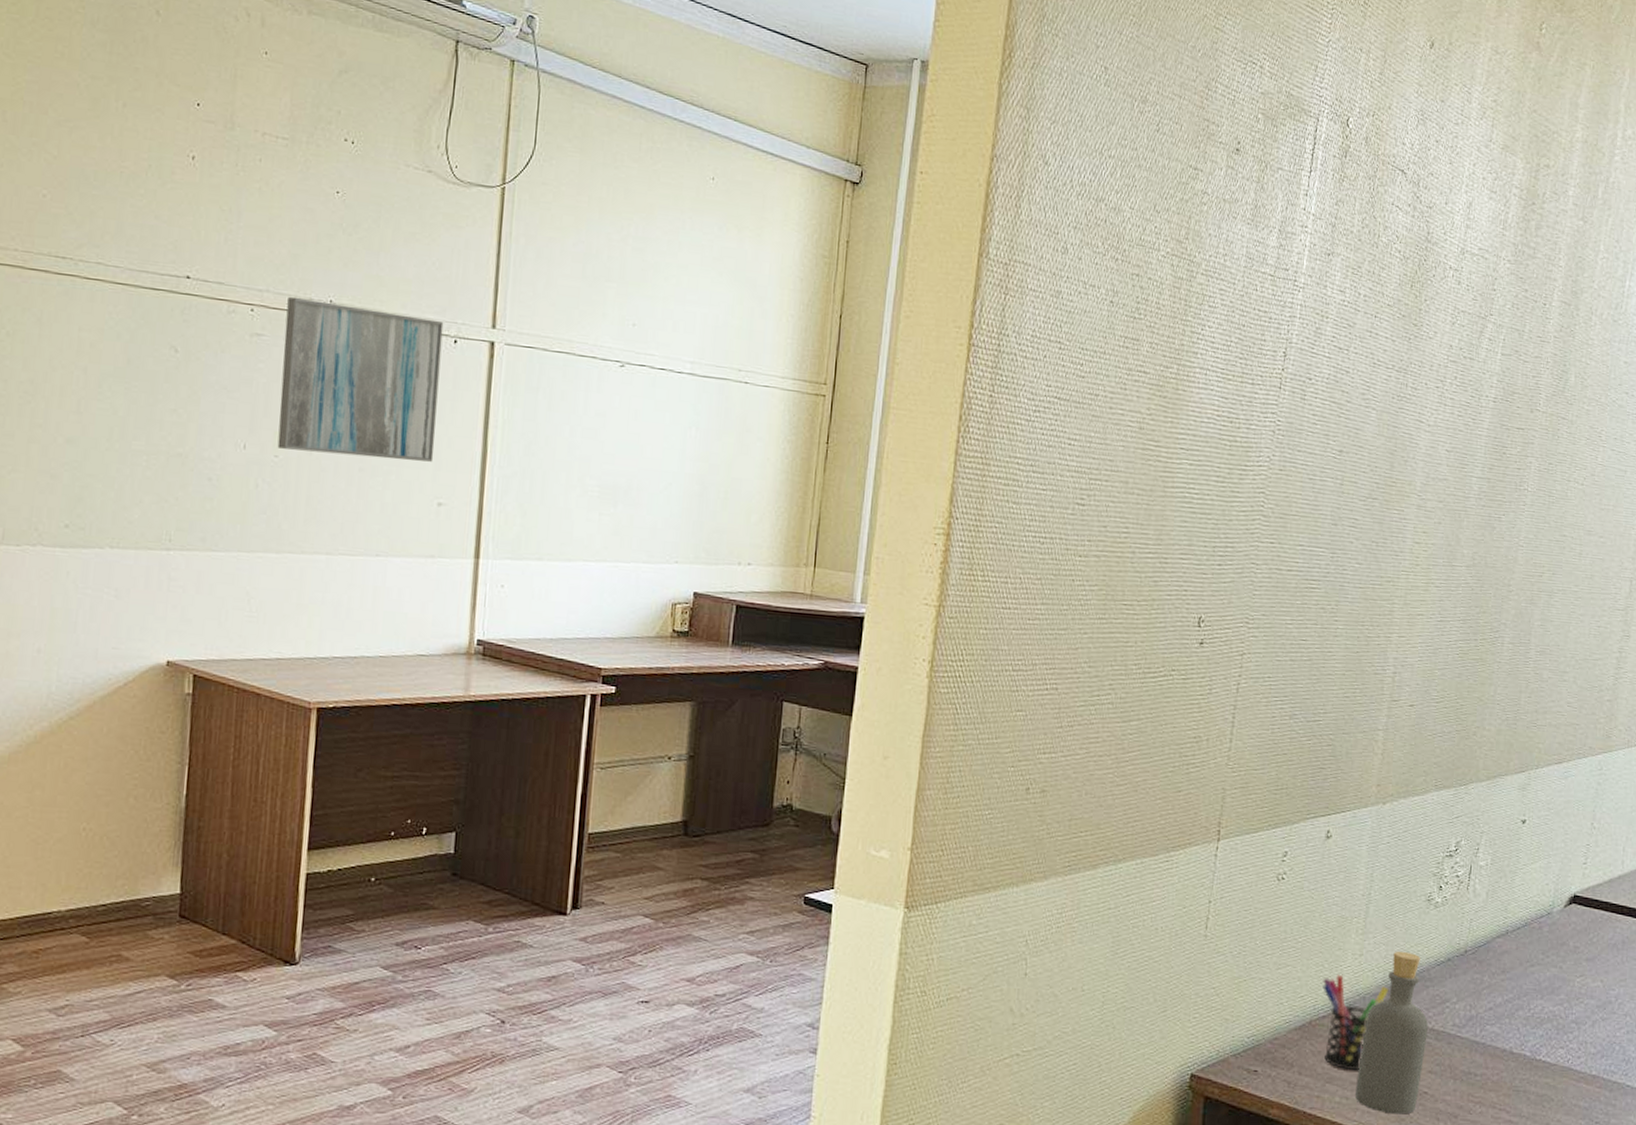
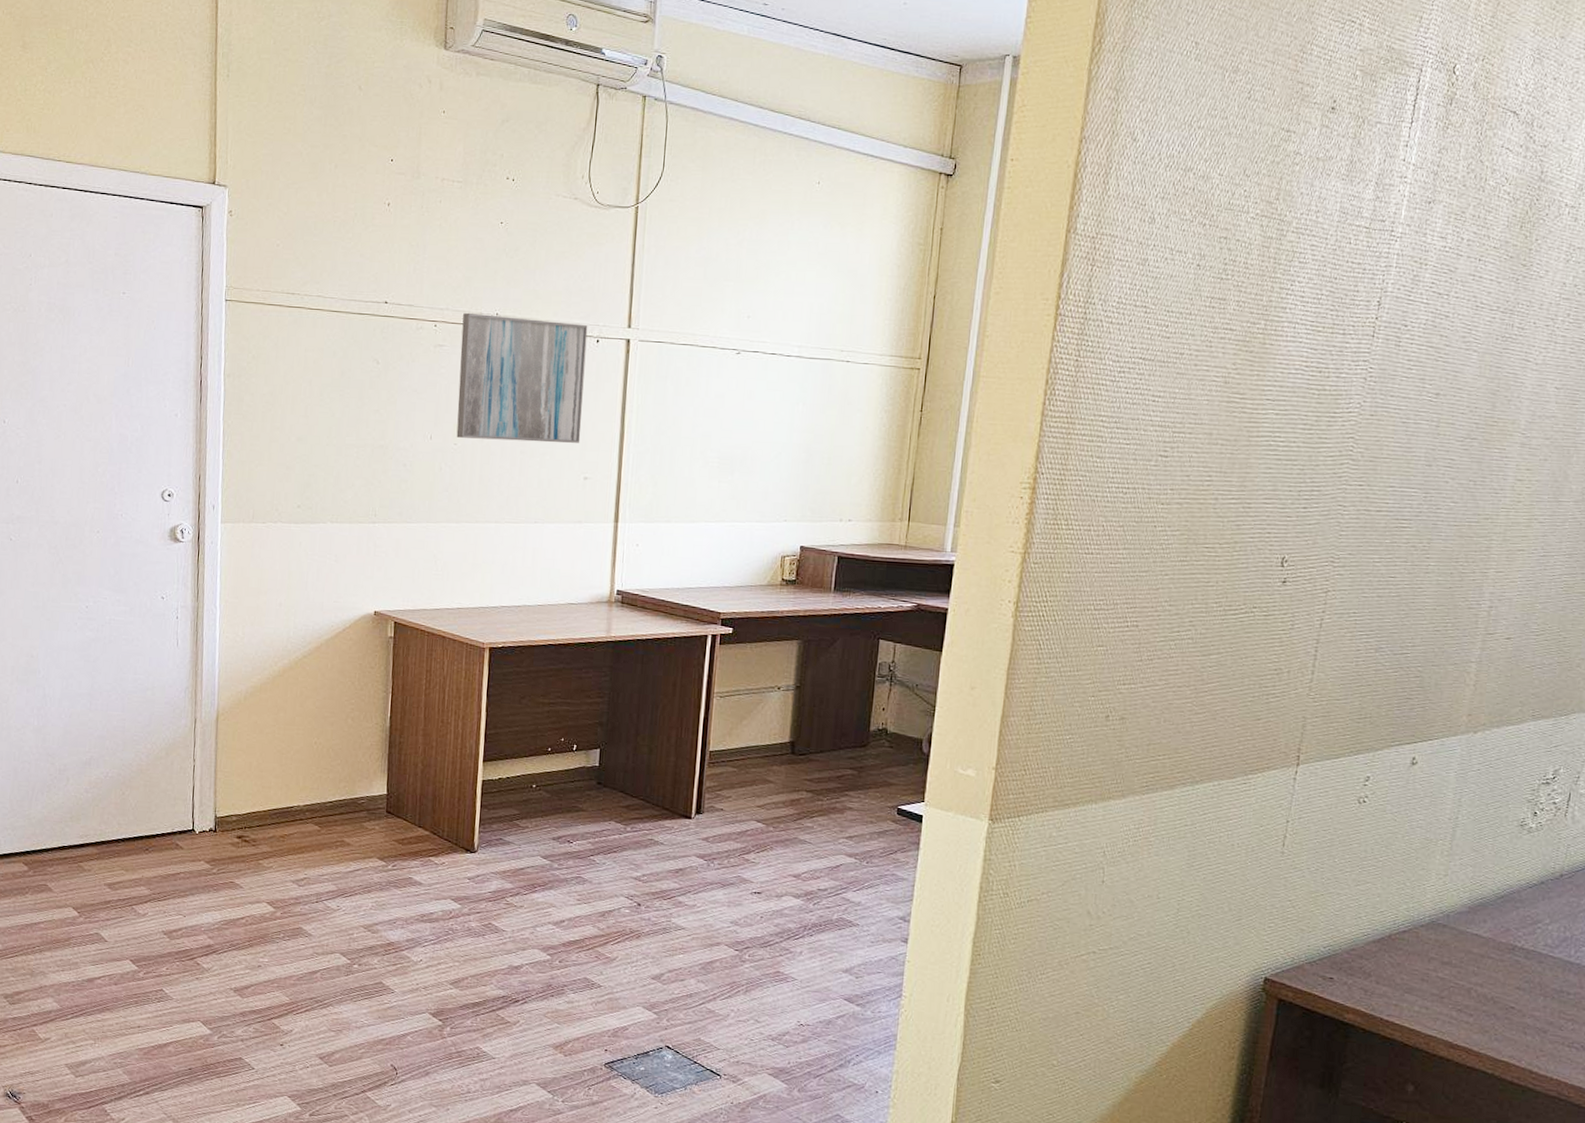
pen holder: present [1323,975,1389,1071] -> none [1404,893,1476,984]
bottle: present [1356,951,1428,1115] -> none [1436,872,1517,1027]

